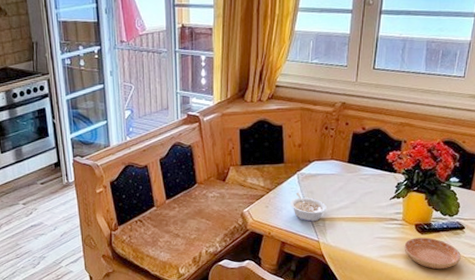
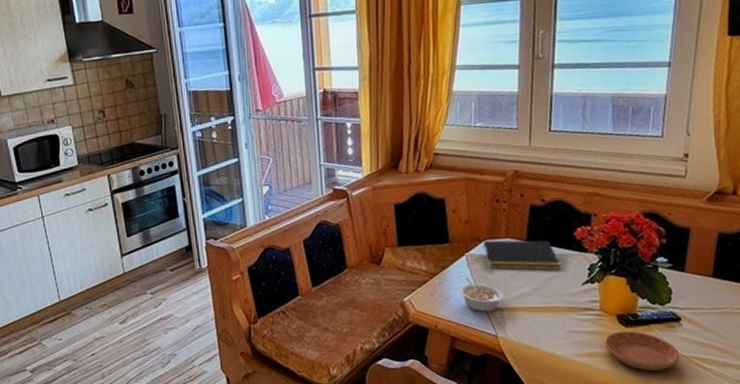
notepad: none [312,161,374,187] -> present [483,240,561,270]

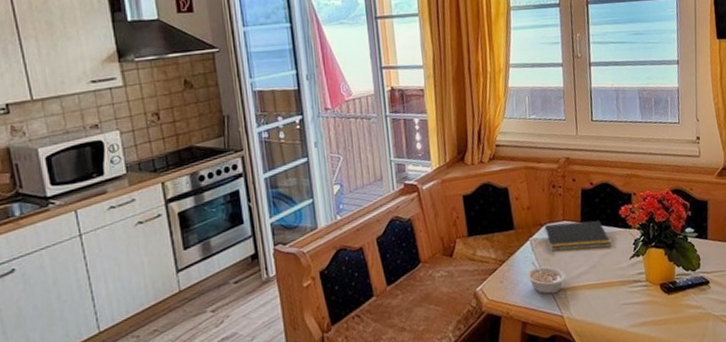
saucer: present [605,331,680,372] -> none [652,297,713,334]

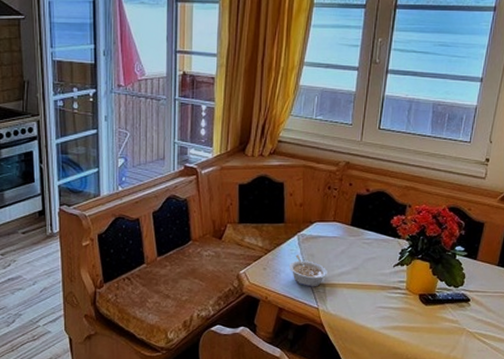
notepad: present [544,220,611,251] -> none [313,223,377,252]

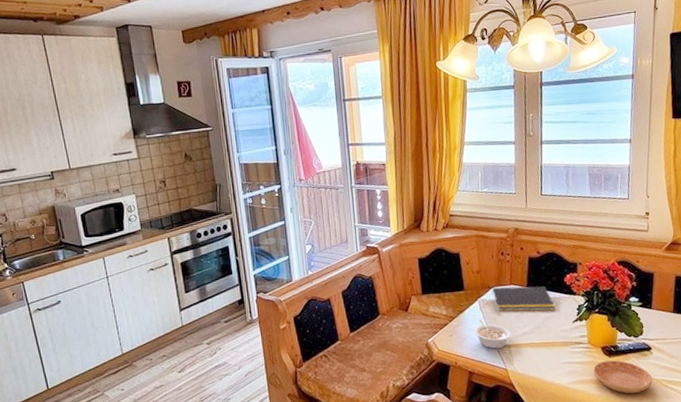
notepad: none [313,223,377,252] -> present [492,286,555,312]
saucer: none [407,309,466,344] -> present [593,360,653,394]

